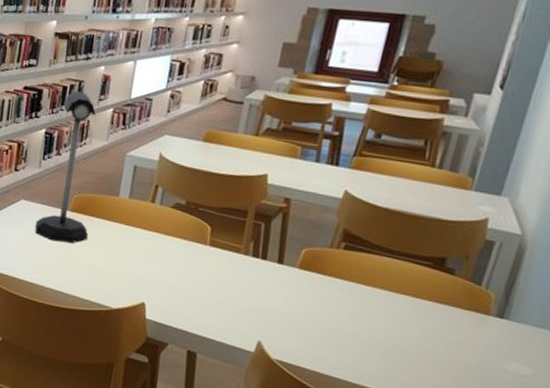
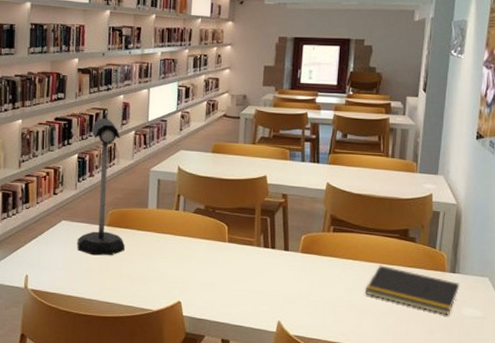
notepad: none [373,295,507,367] -> present [364,265,460,315]

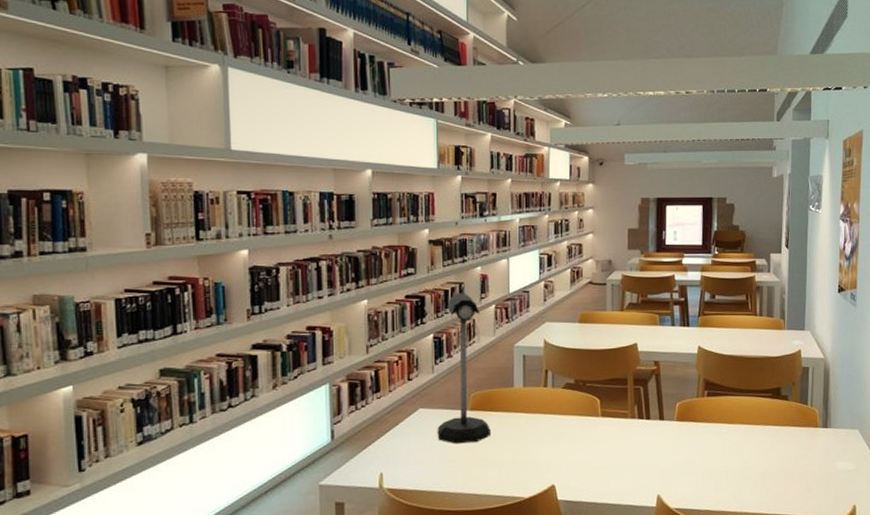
notepad: present [364,265,460,315] -> none [742,426,833,471]

